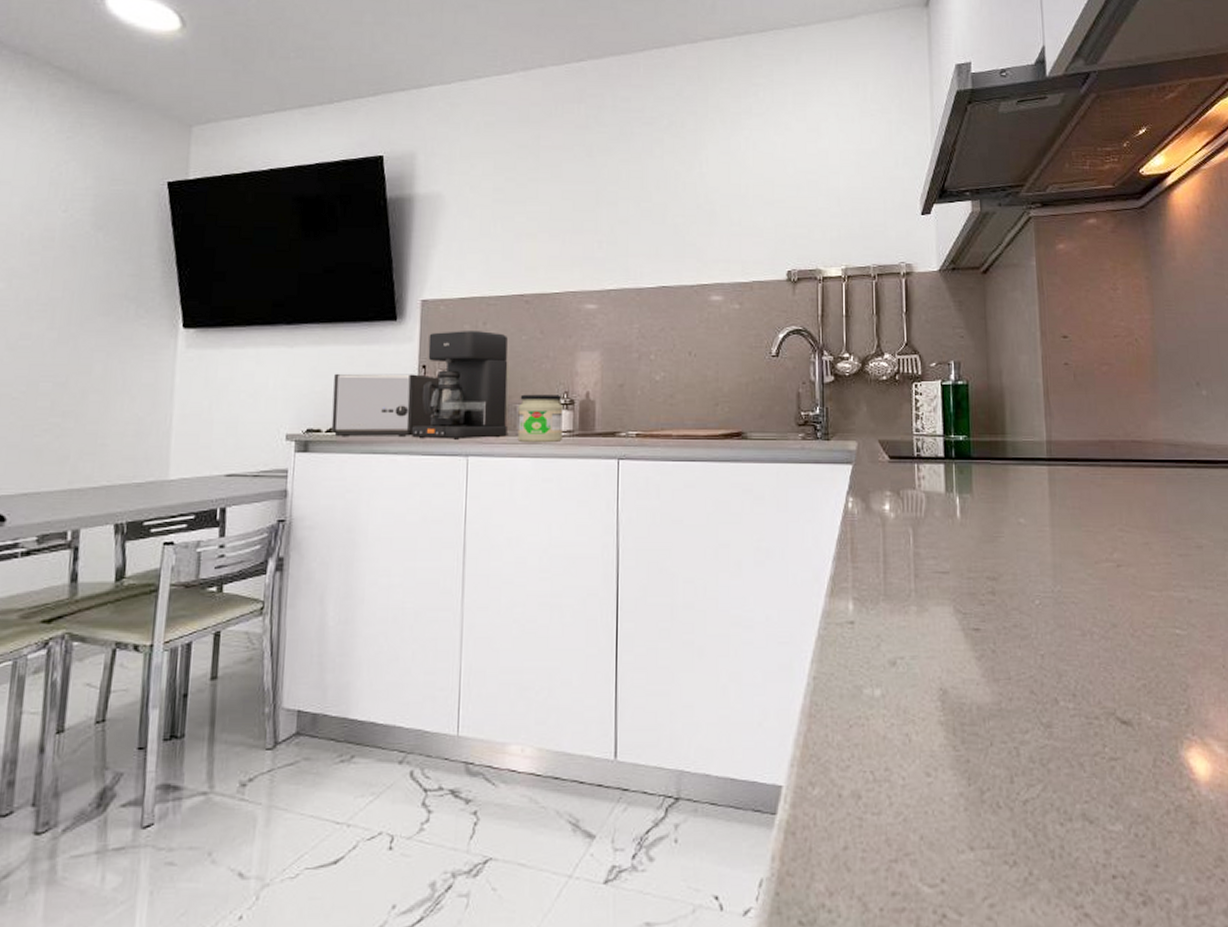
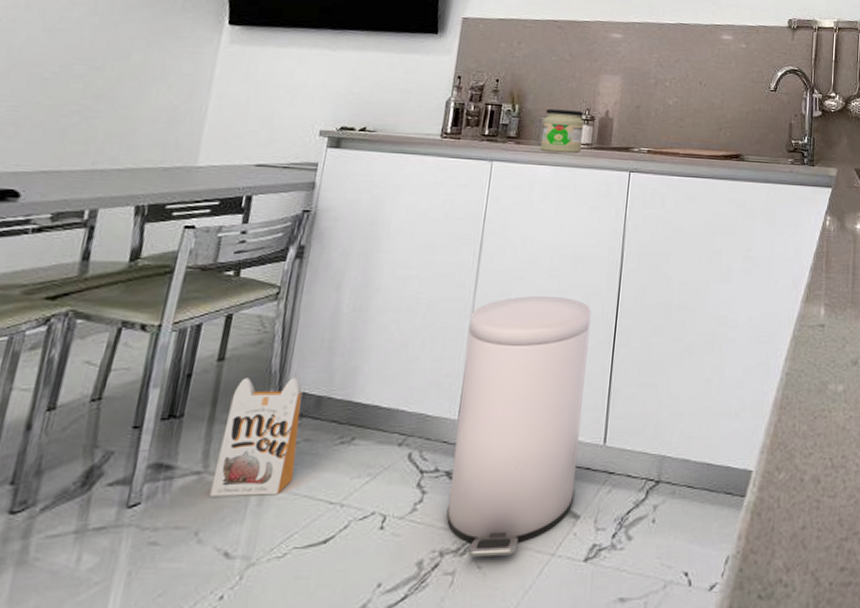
shopping bag: none [218,694,298,817] -> present [209,376,302,497]
toaster: present [331,373,440,438] -> none [364,77,474,141]
coffee maker: present [412,331,508,441] -> none [441,47,539,147]
pedal bin: none [455,600,589,878] -> present [446,295,592,557]

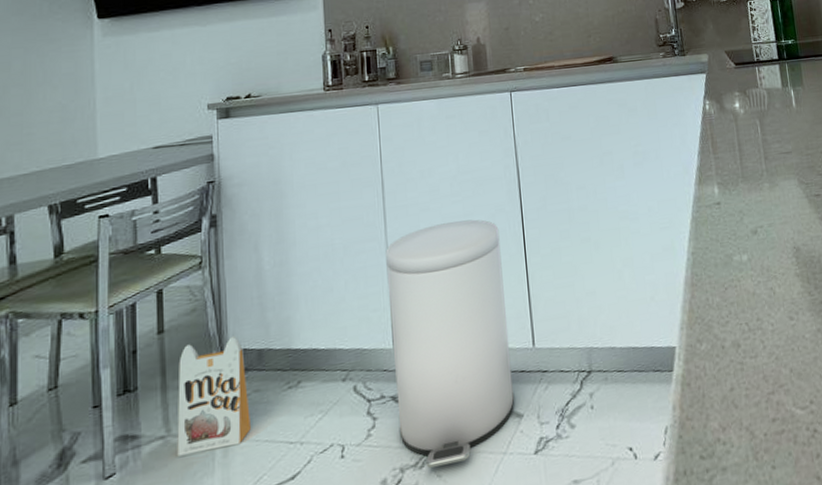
jar: present [540,108,584,154] -> none [418,42,460,88]

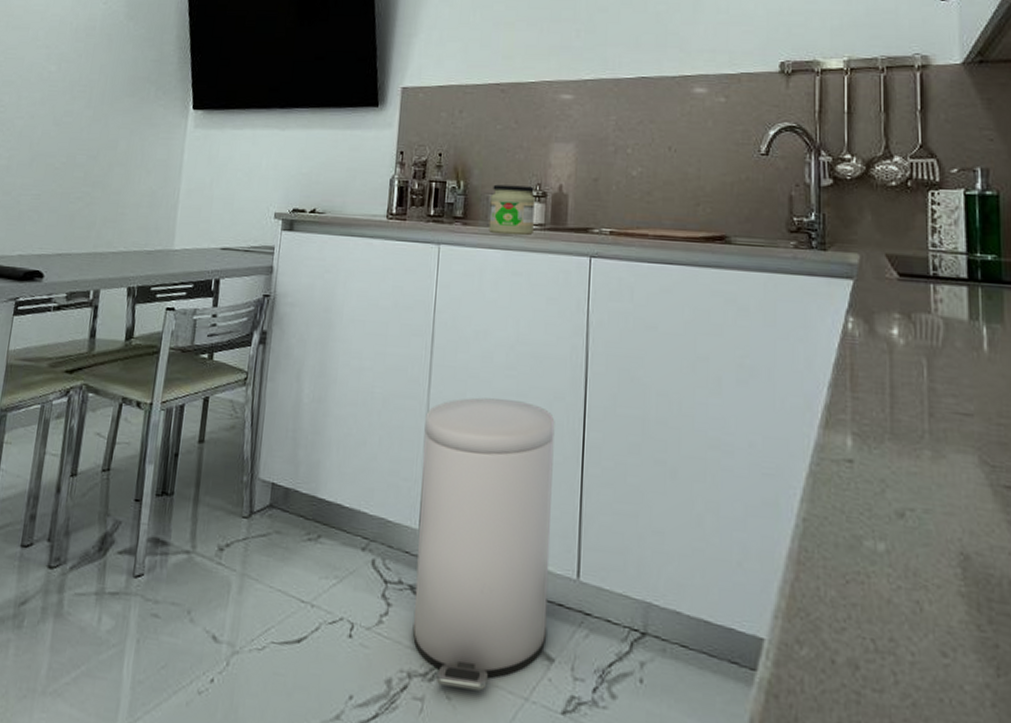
shopping bag: present [177,335,251,457] -> none [198,462,272,585]
jar: none [418,42,460,88] -> present [488,184,535,236]

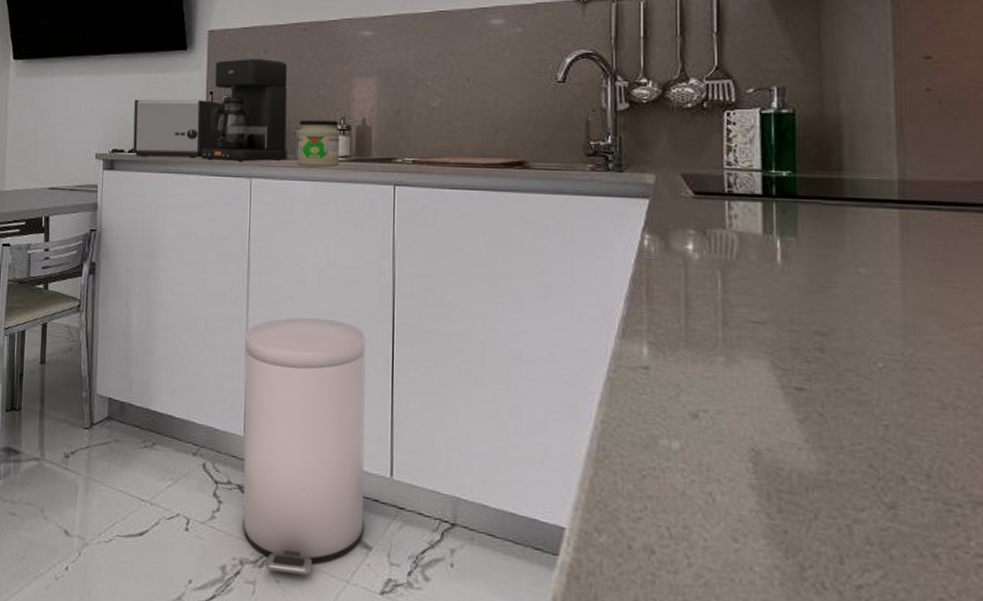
toaster: none [314,156,417,222] -> present [132,99,226,159]
coffee maker: none [387,118,483,228] -> present [201,59,288,163]

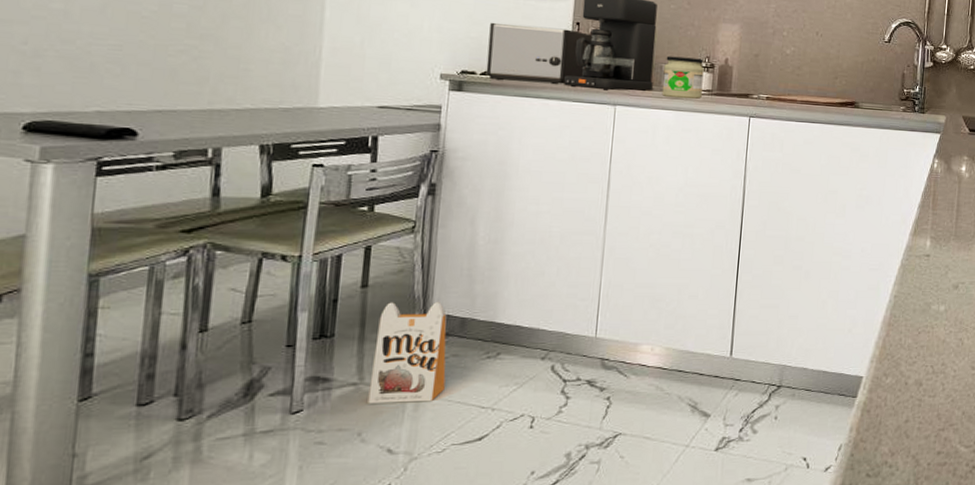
shopping bag: none [48,380,110,487] -> present [368,301,447,404]
pedal bin: present [242,317,366,575] -> none [589,229,716,449]

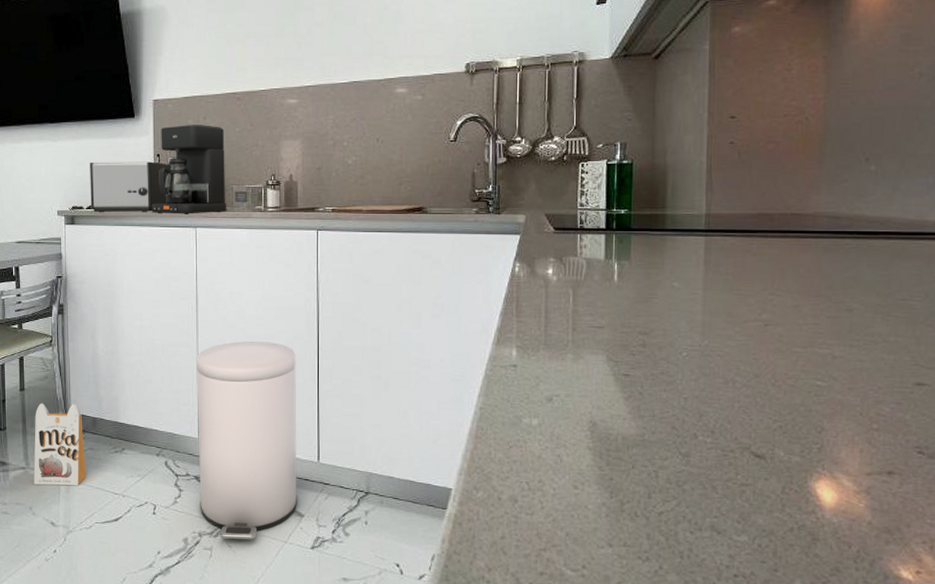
pedal bin: none [589,229,716,449] -> present [196,341,298,540]
jar: present [662,56,704,100] -> none [235,177,271,217]

